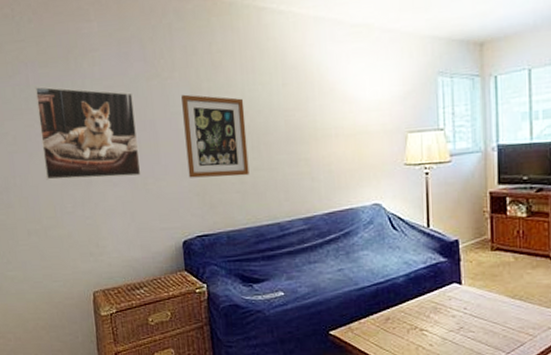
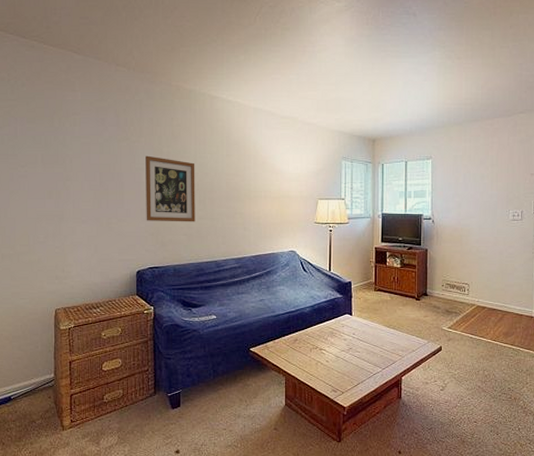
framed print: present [34,86,141,180] -> none [21,138,107,216]

